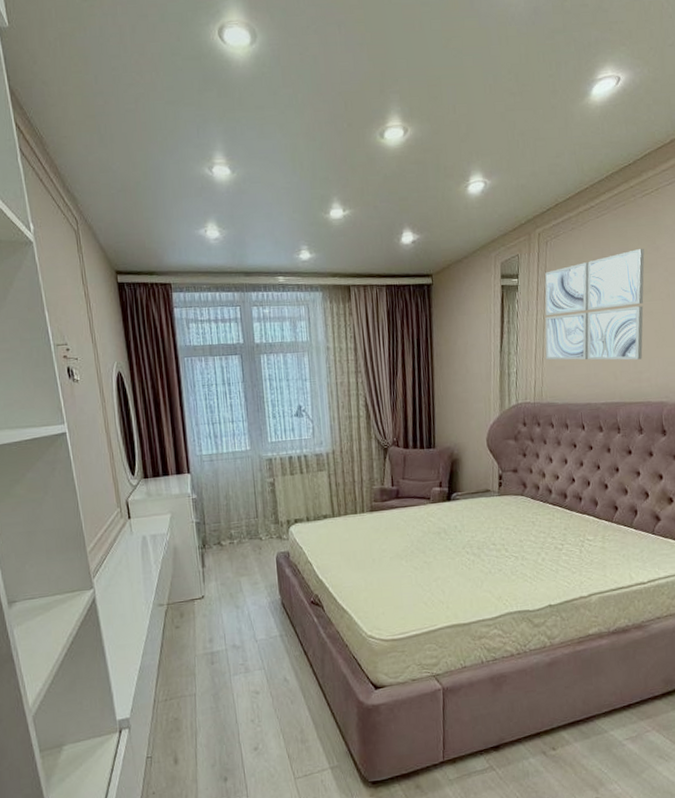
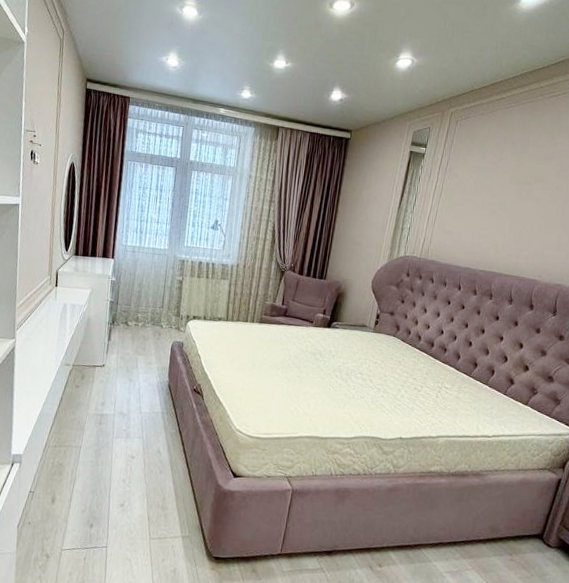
wall art: present [545,249,645,360] -> none [437,142,543,239]

